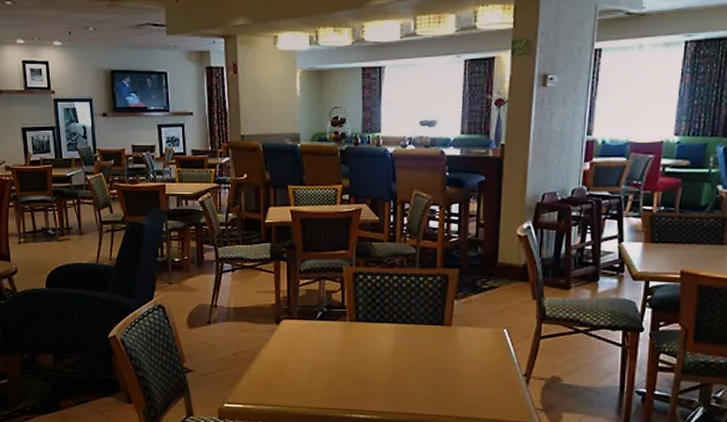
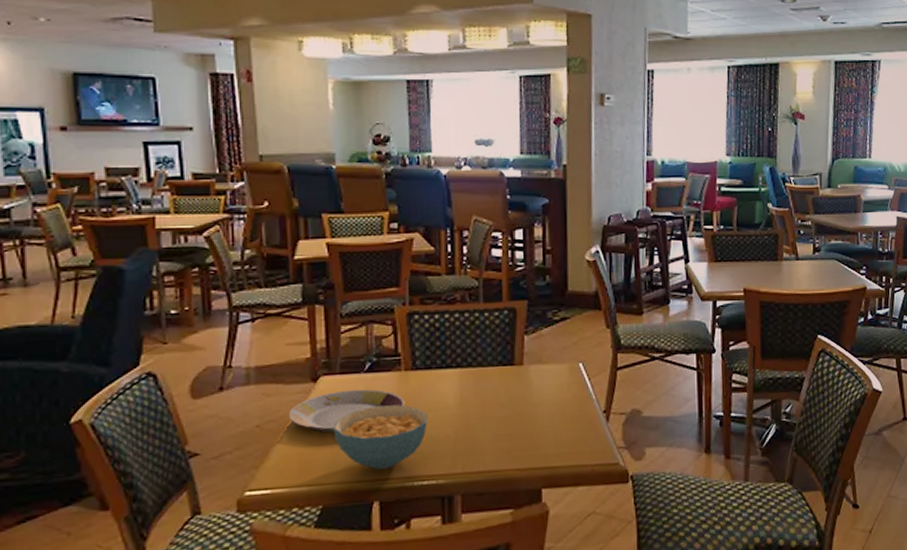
plate: none [257,332,348,366] -> present [288,388,405,433]
cereal bowl: none [290,348,366,401] -> present [333,405,428,470]

